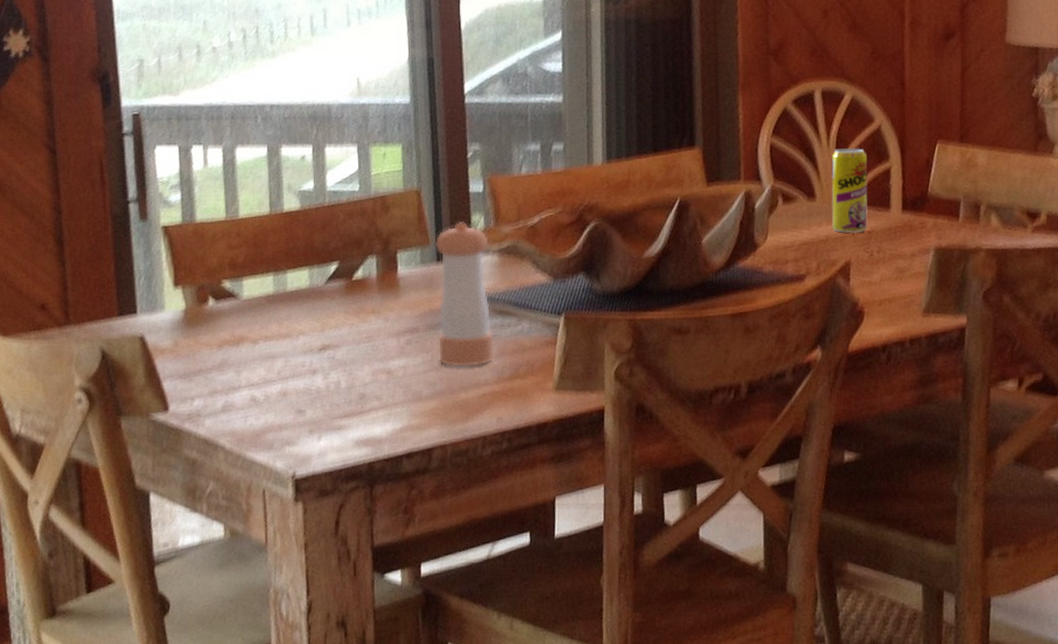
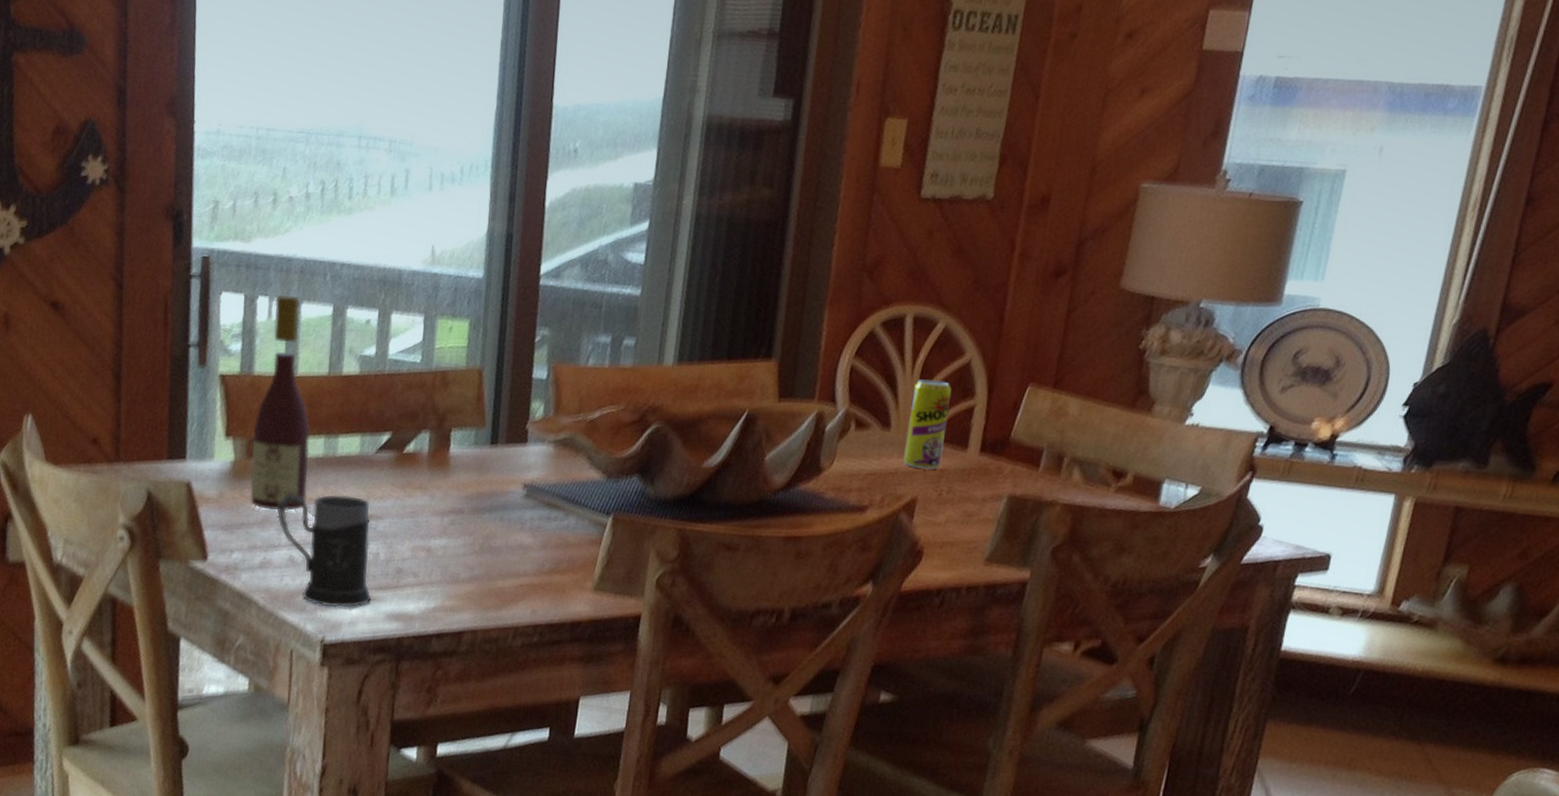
wine bottle: none [201,141,262,353] -> present [250,294,310,512]
mug: none [234,329,338,442] -> present [277,494,372,608]
pepper shaker: present [434,222,494,367] -> none [482,407,545,556]

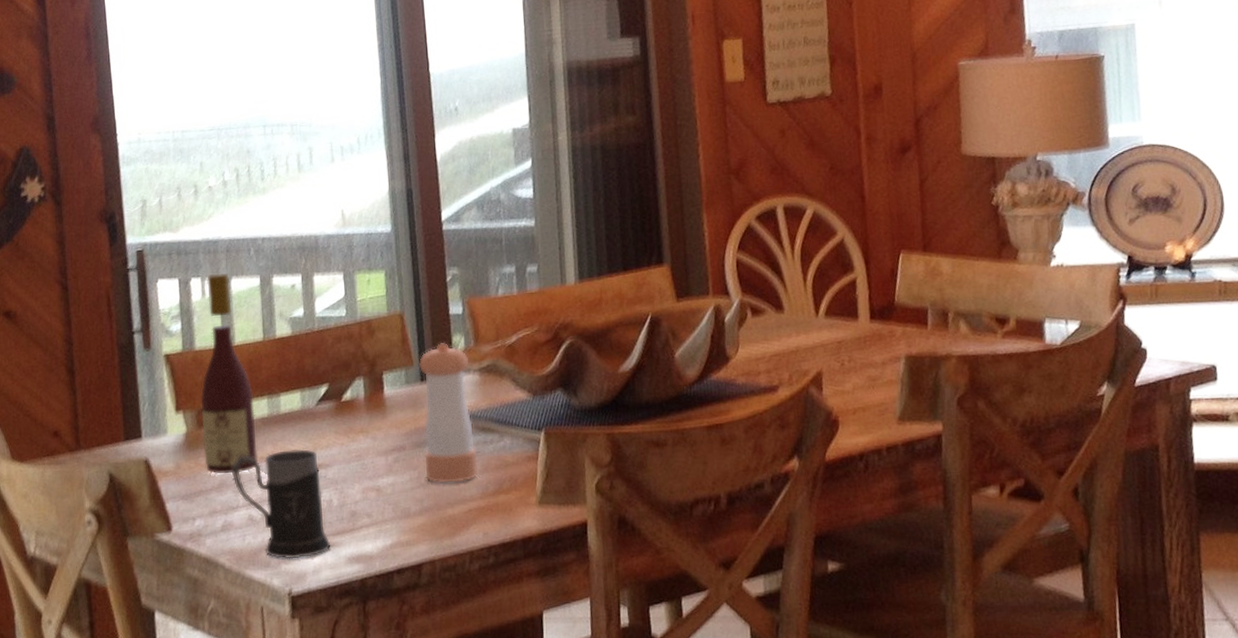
pepper shaker: none [482,407,545,556] -> present [418,343,478,484]
beverage can: present [903,379,952,469] -> none [796,260,837,343]

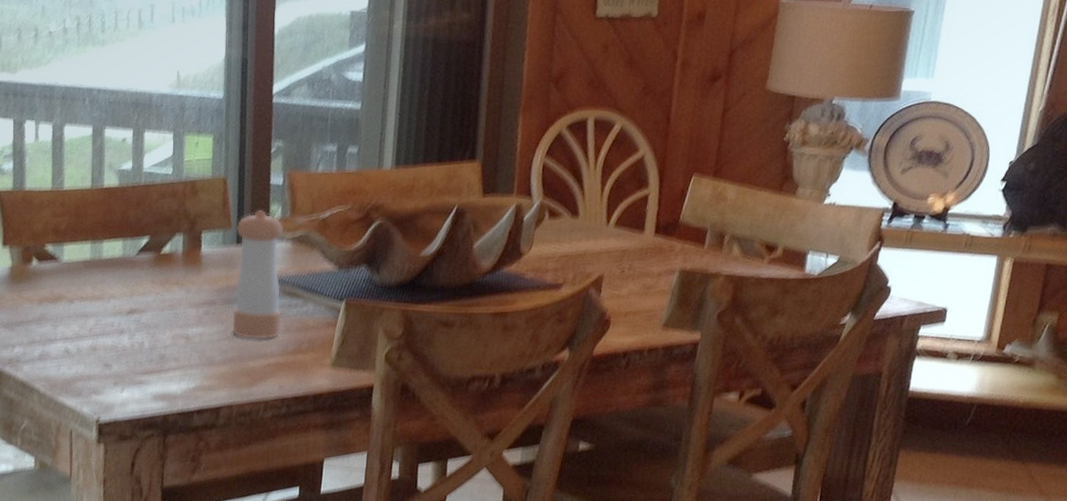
wine bottle: present [200,273,258,475] -> none [26,118,78,309]
mug: present [232,449,331,559] -> none [52,293,139,392]

